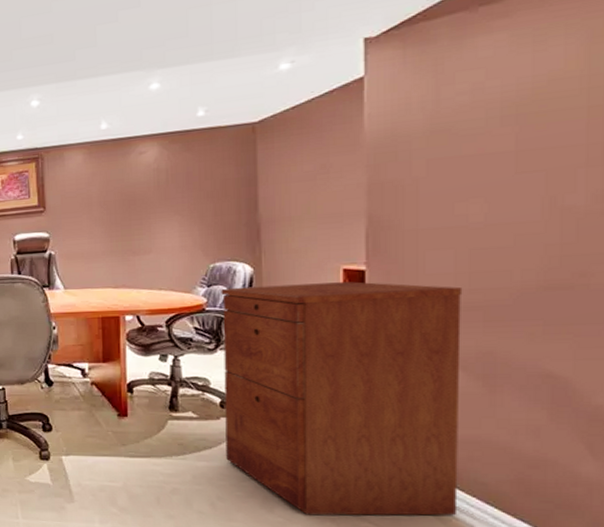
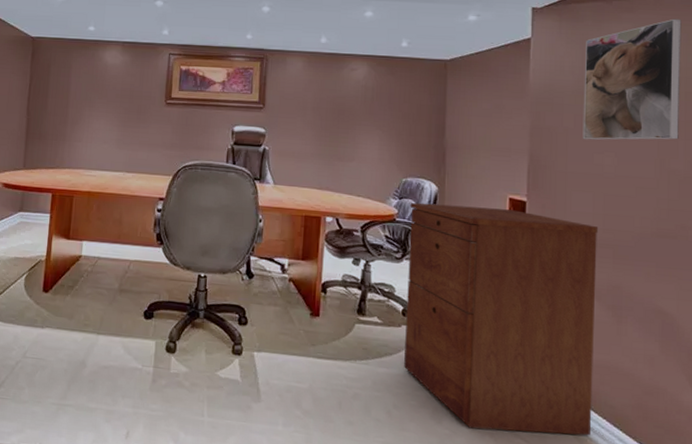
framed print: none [438,11,583,188] -> present [582,18,682,140]

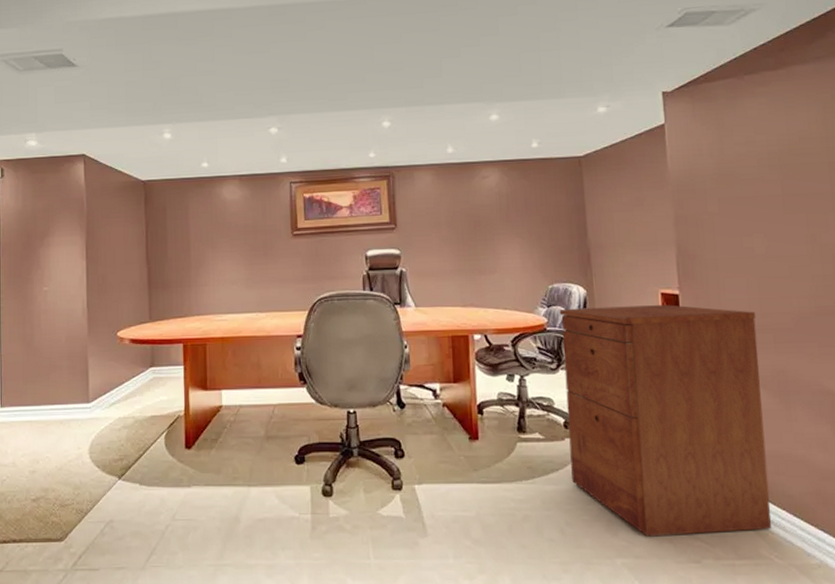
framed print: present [582,18,682,140] -> none [721,87,827,223]

